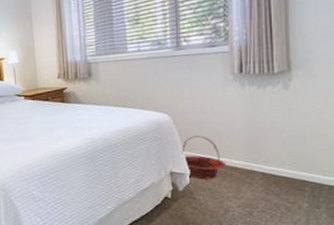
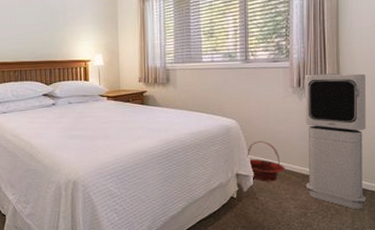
air purifier: none [248,53,323,207] -> present [305,73,367,210]

